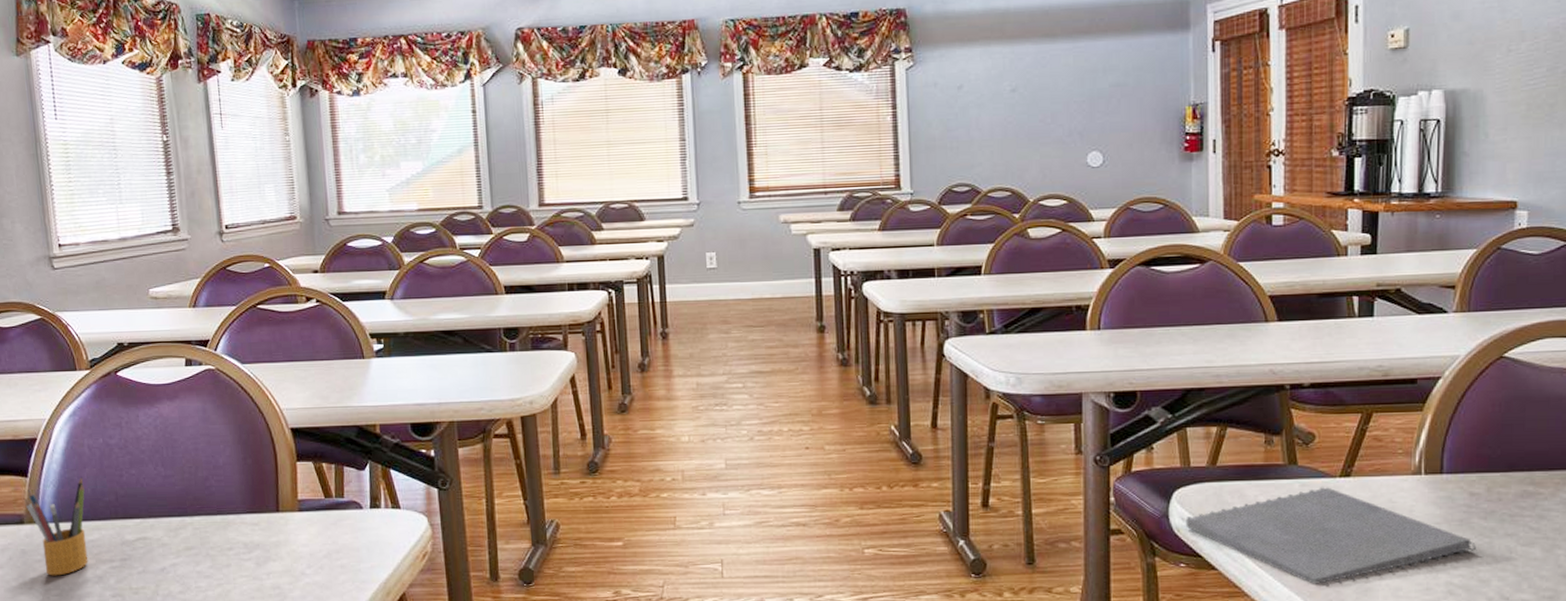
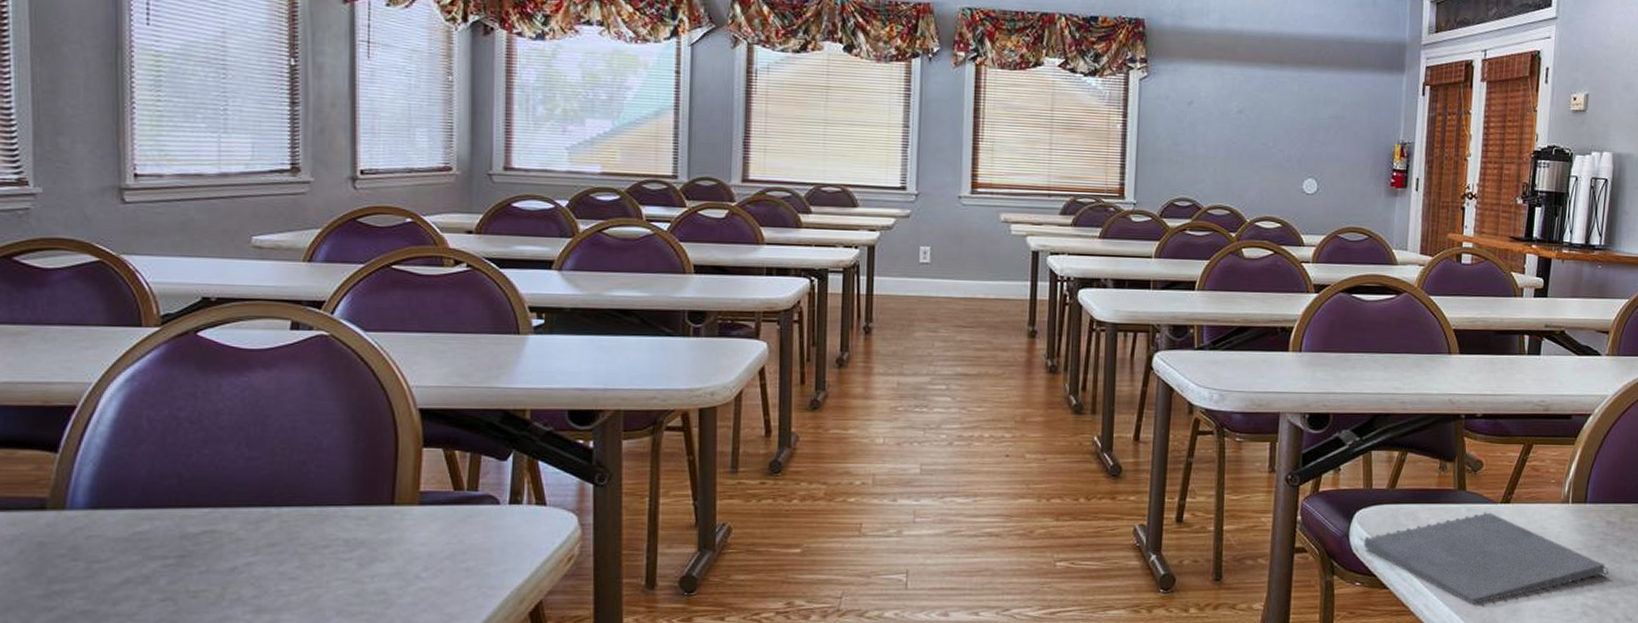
pencil box: present [24,476,89,576] -> none [50,454,137,575]

